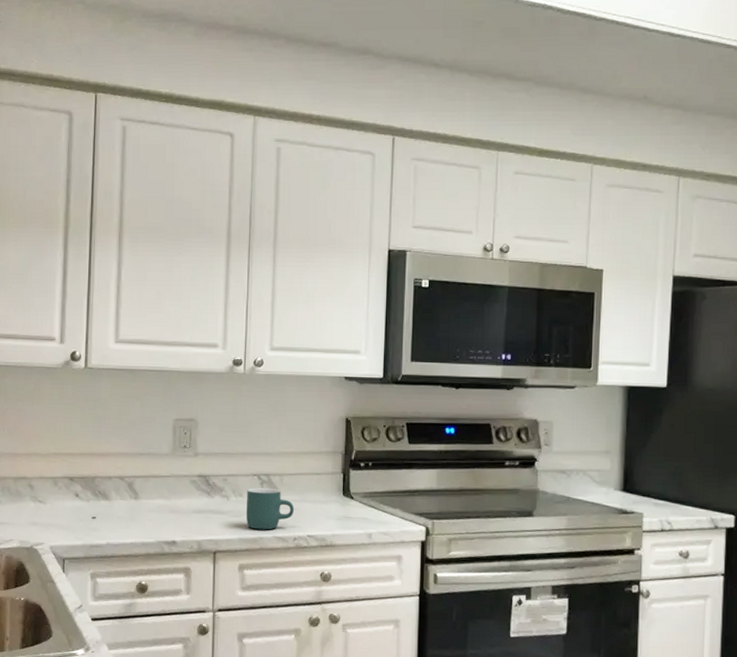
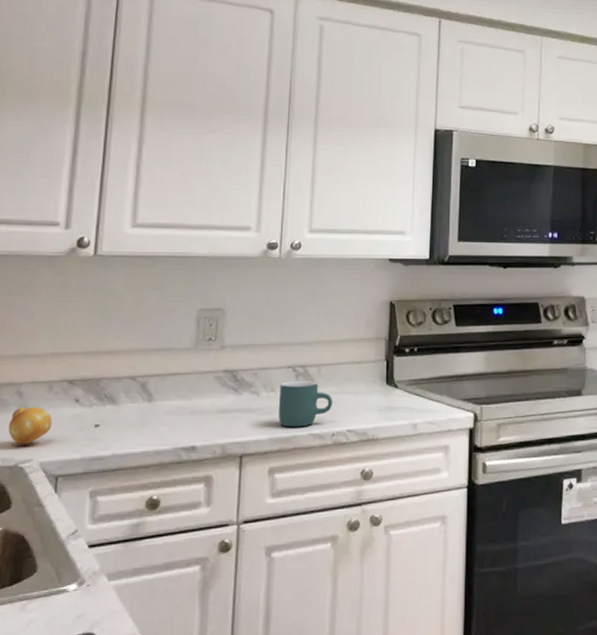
fruit: none [24,498,58,531] -> present [9,406,52,445]

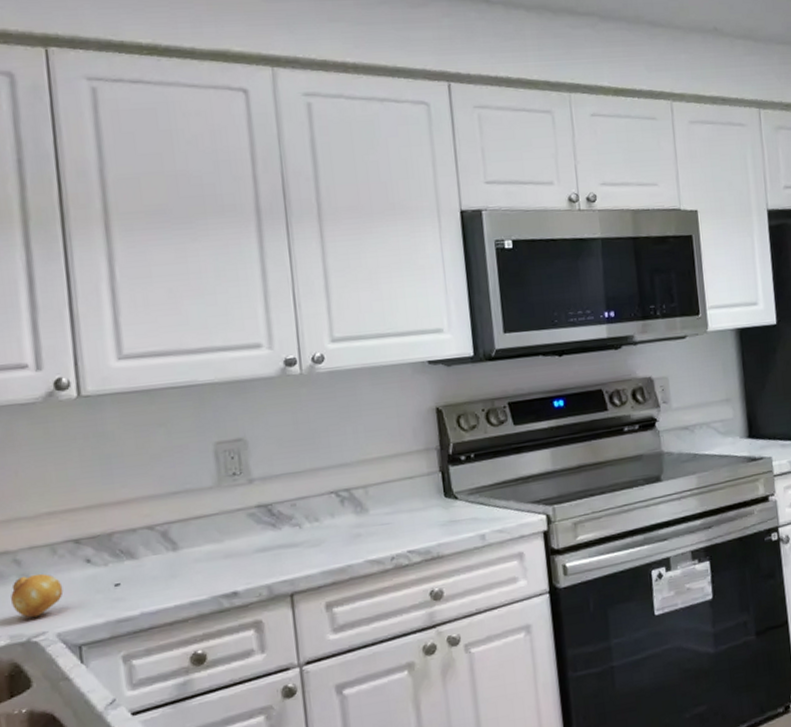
mug: present [278,381,332,427] -> none [324,504,387,557]

